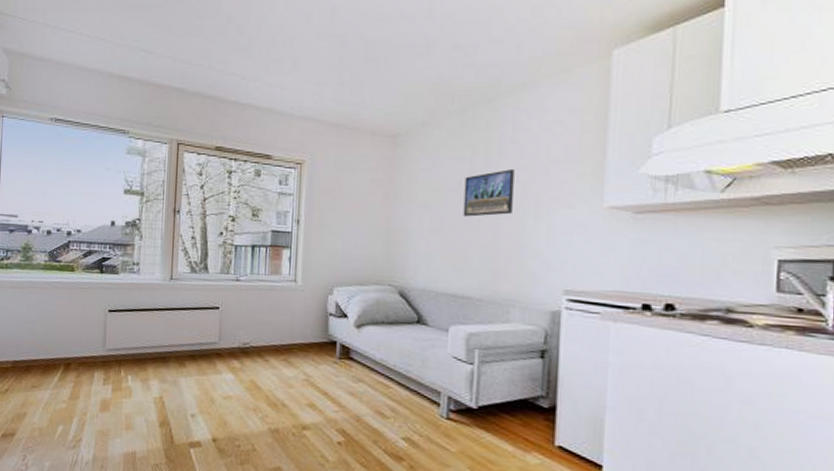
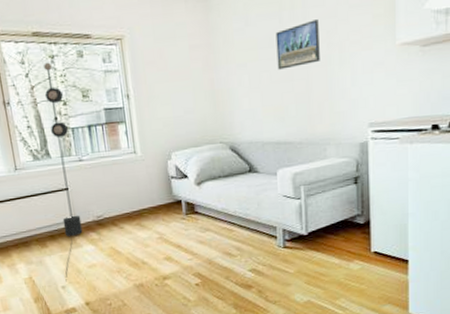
floor lamp: none [196,177,234,411] -> present [44,62,83,283]

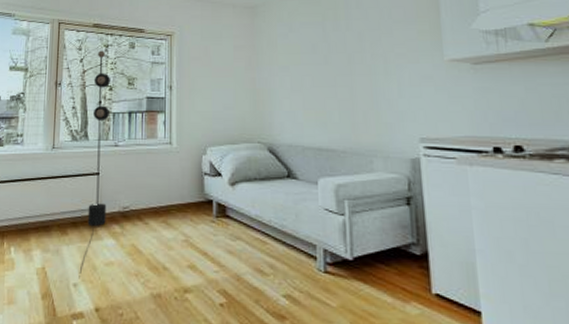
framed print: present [275,20,320,70] -> none [319,31,364,75]

